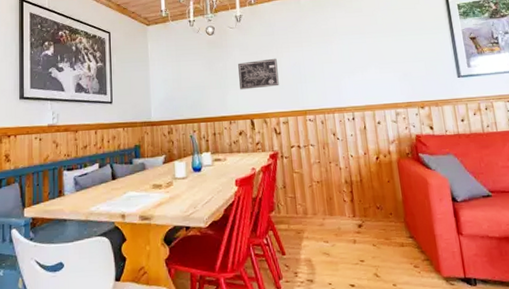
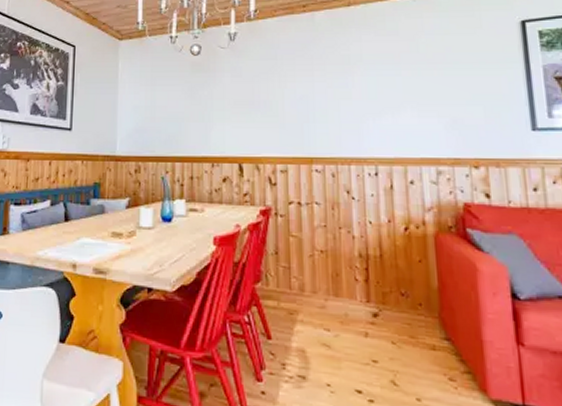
wall art: present [238,58,279,90] -> none [228,89,279,126]

